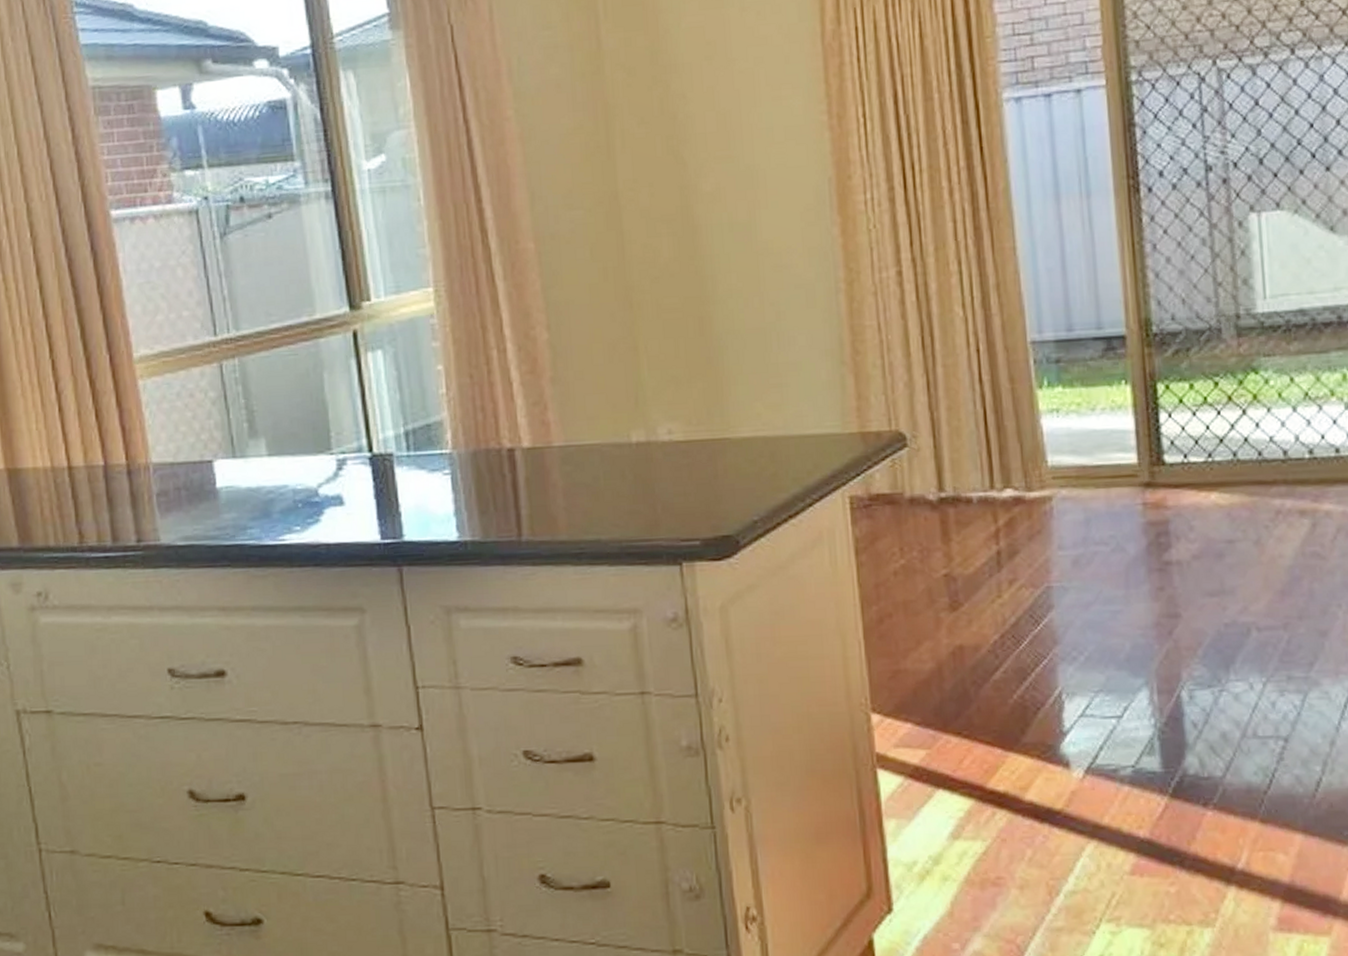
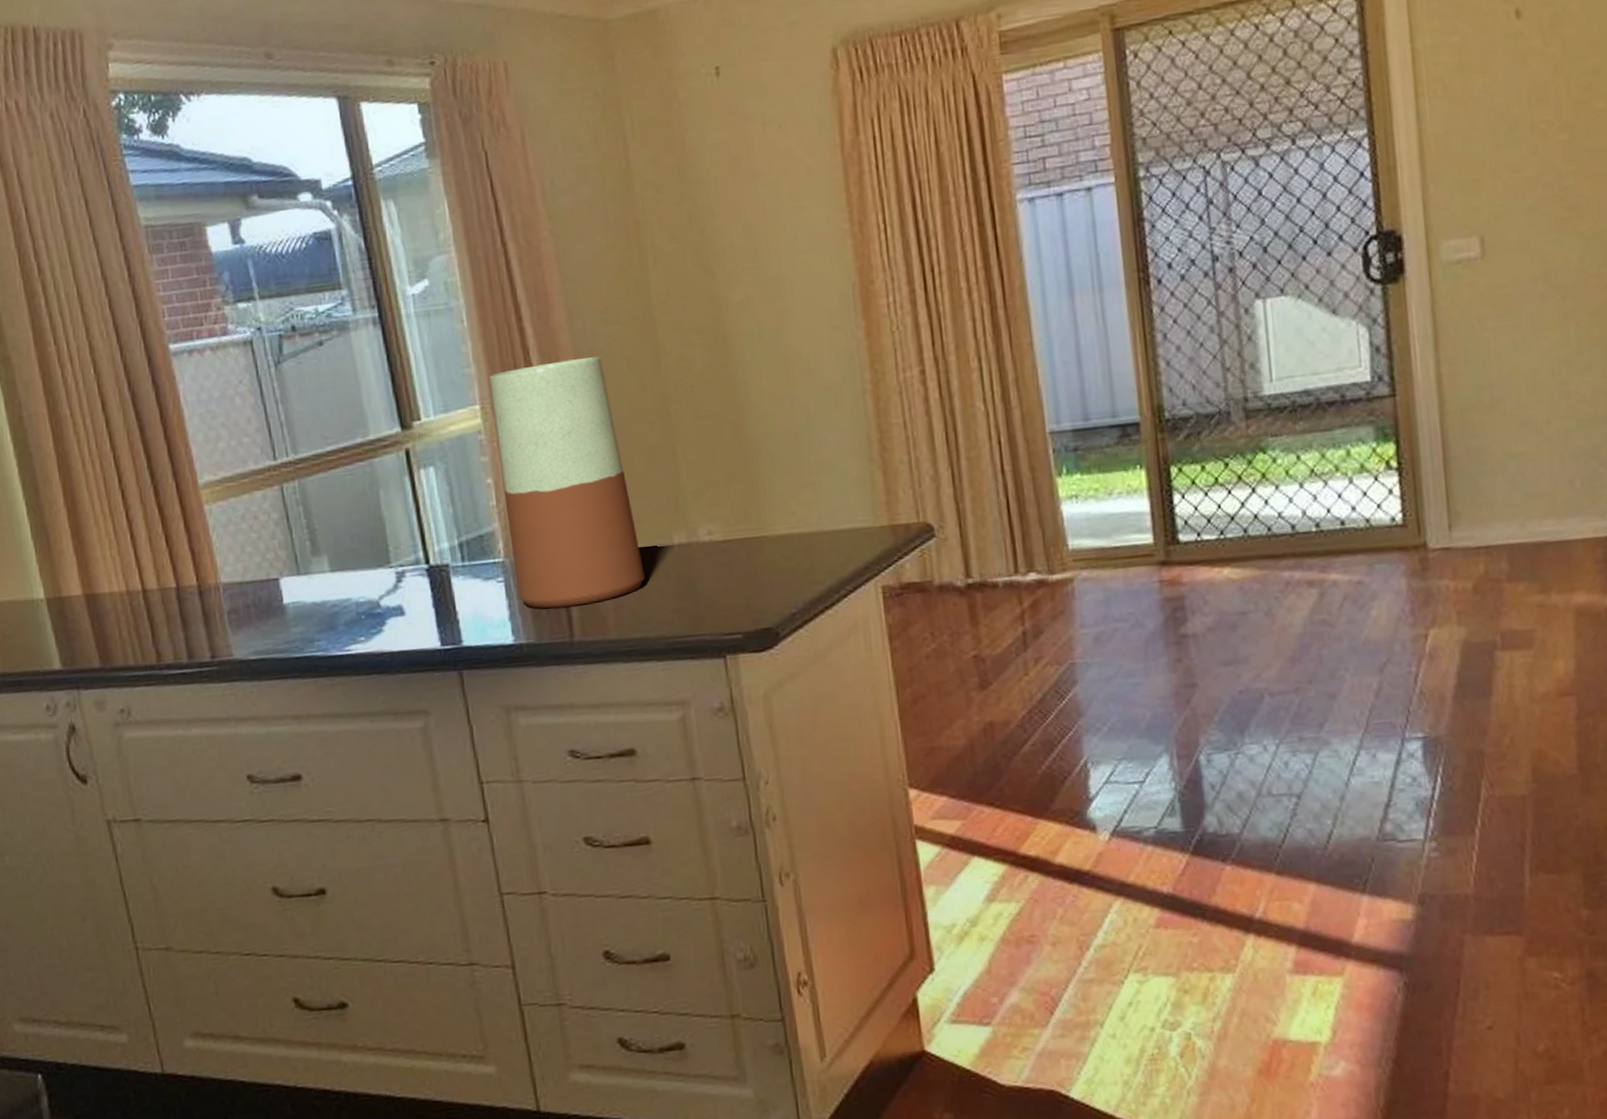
vase: none [443,242,599,505] -> present [488,356,645,609]

